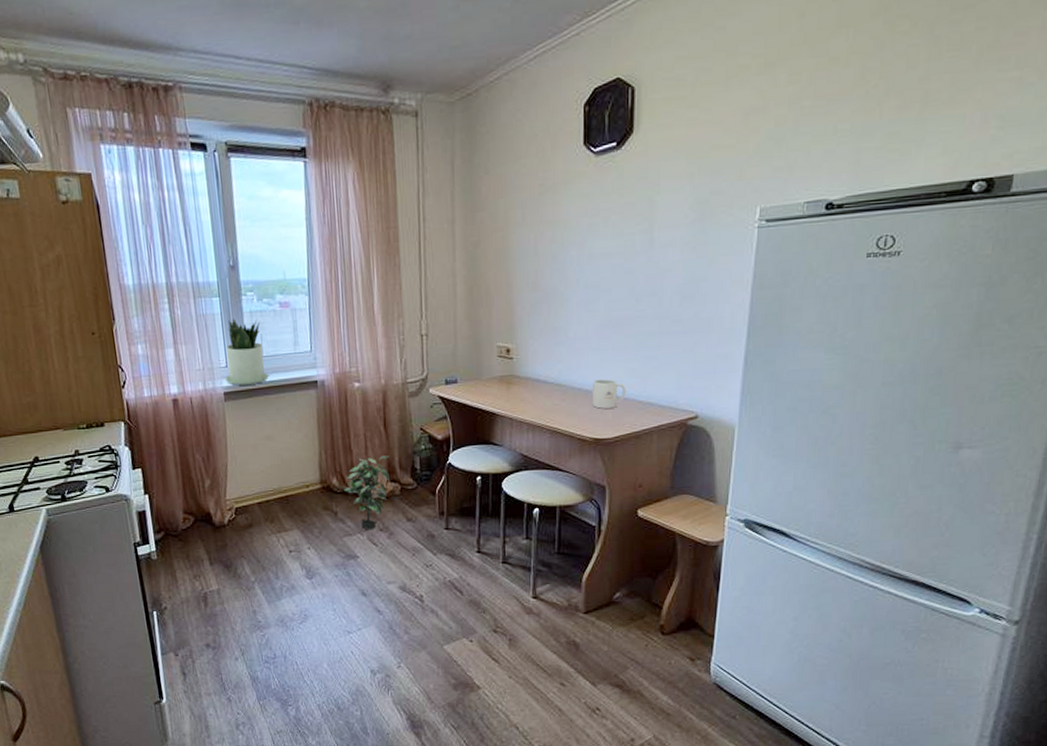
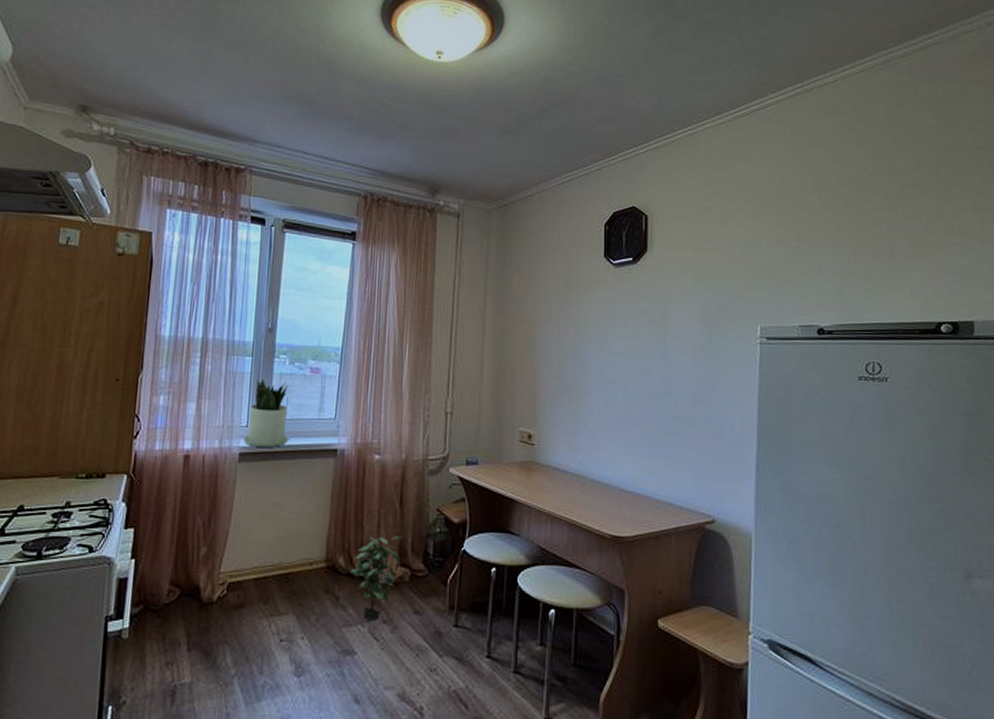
mug: present [592,379,626,409] -> none [610,474,644,505]

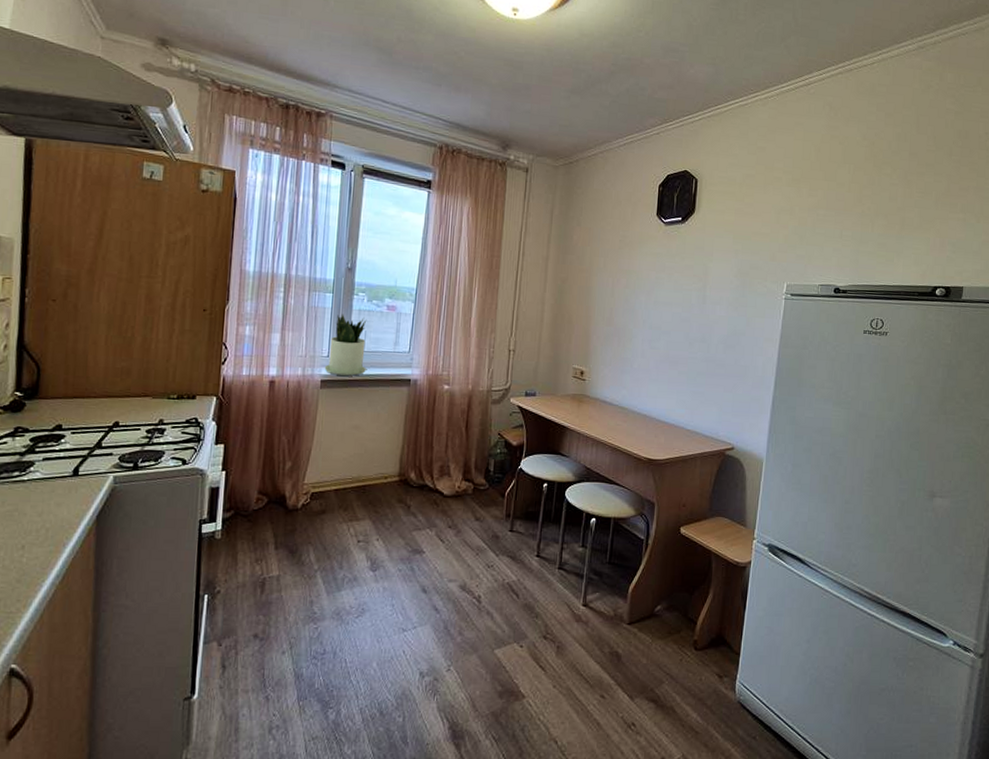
potted plant: present [350,536,402,620] -> none [420,455,467,525]

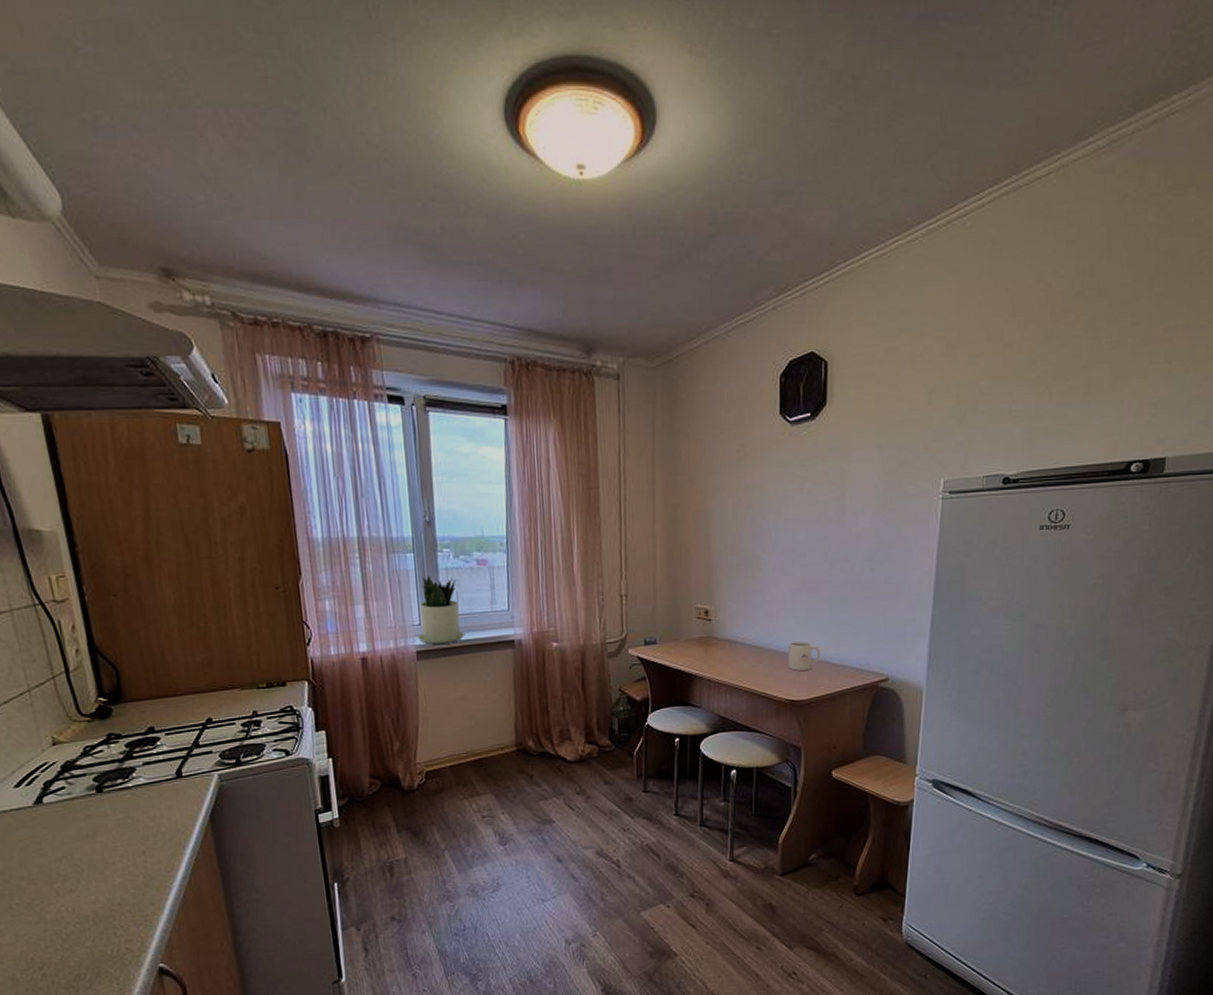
mug: none [648,407,677,433] -> present [787,641,820,671]

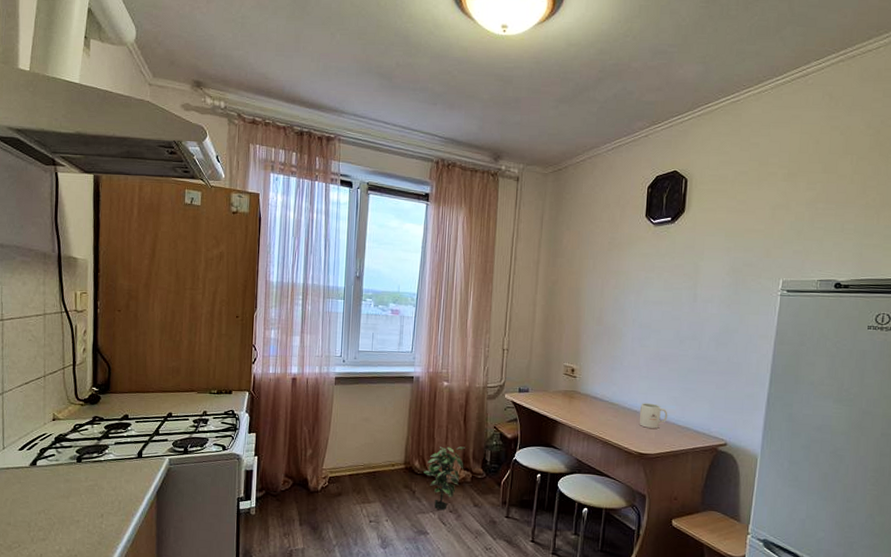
planter: present [418,575,464,644] -> none [338,318,374,374]
potted plant: none [540,717,588,793] -> present [423,446,465,510]

